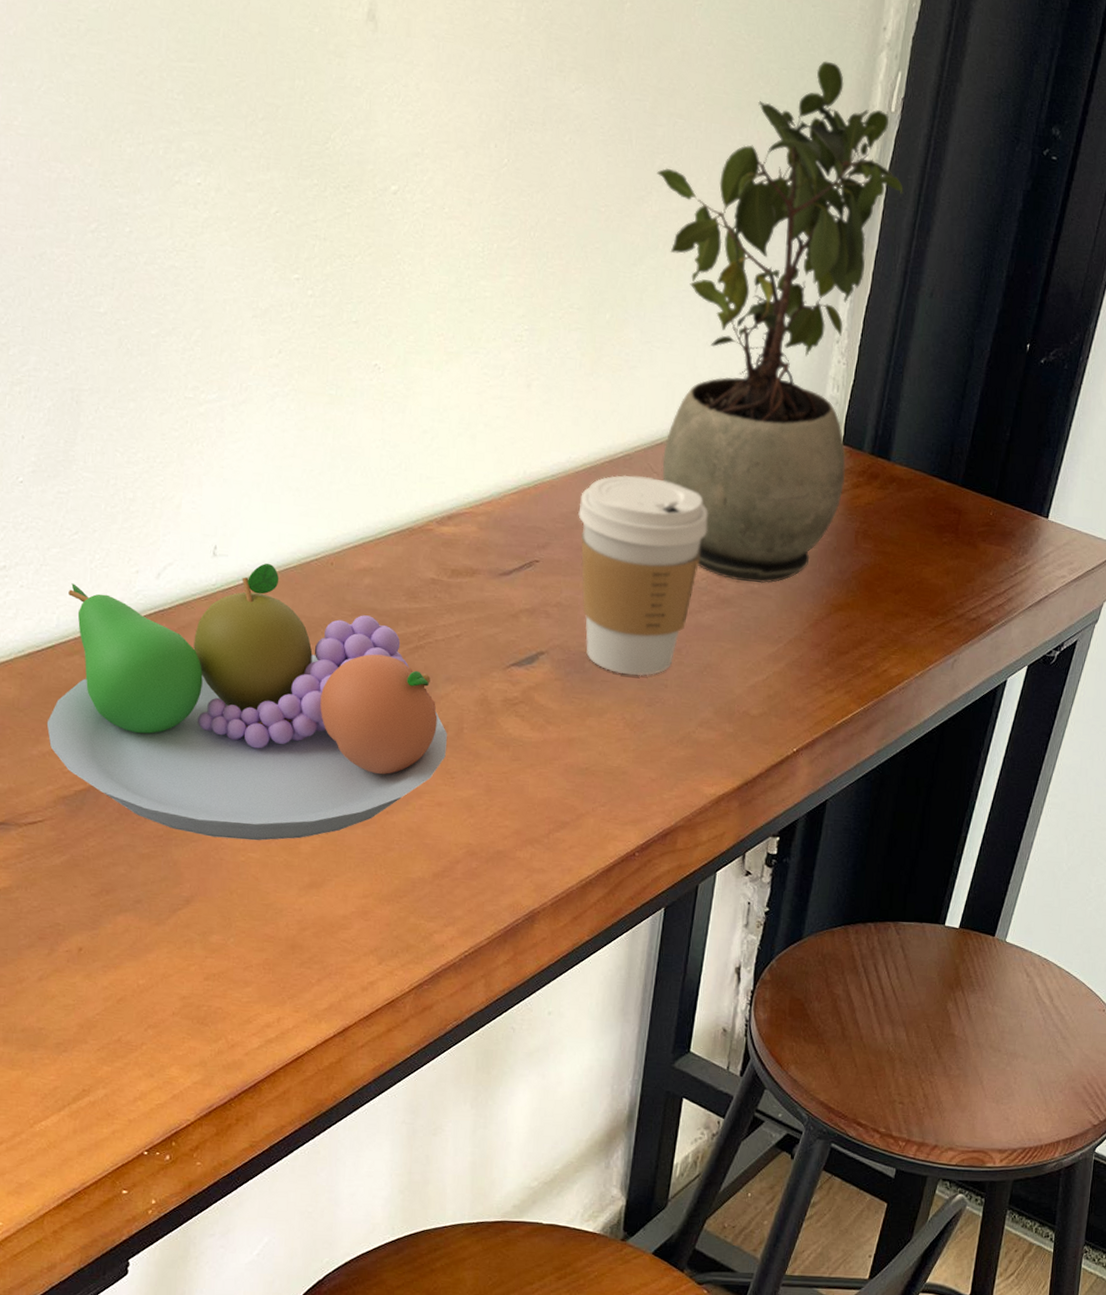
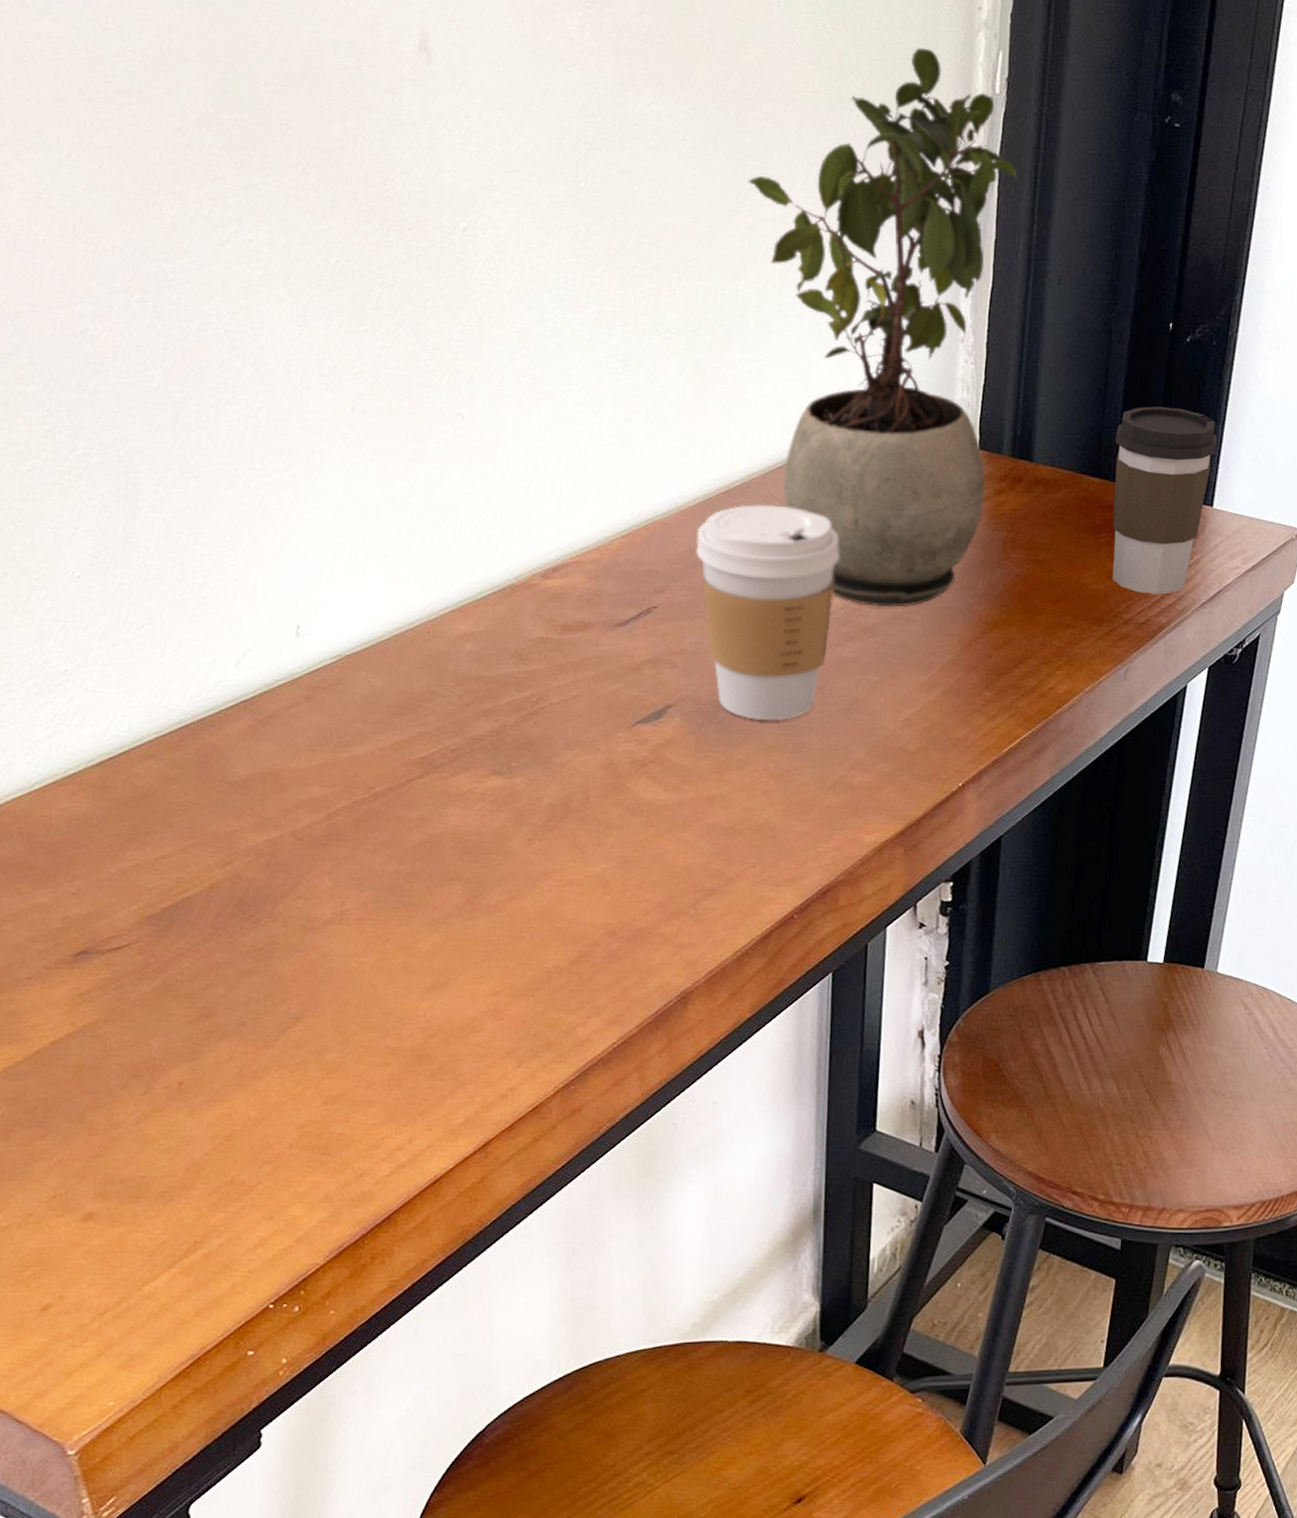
fruit bowl: present [46,563,447,841] -> none [124,638,573,944]
coffee cup: none [951,419,1060,595] -> present [1112,406,1218,594]

